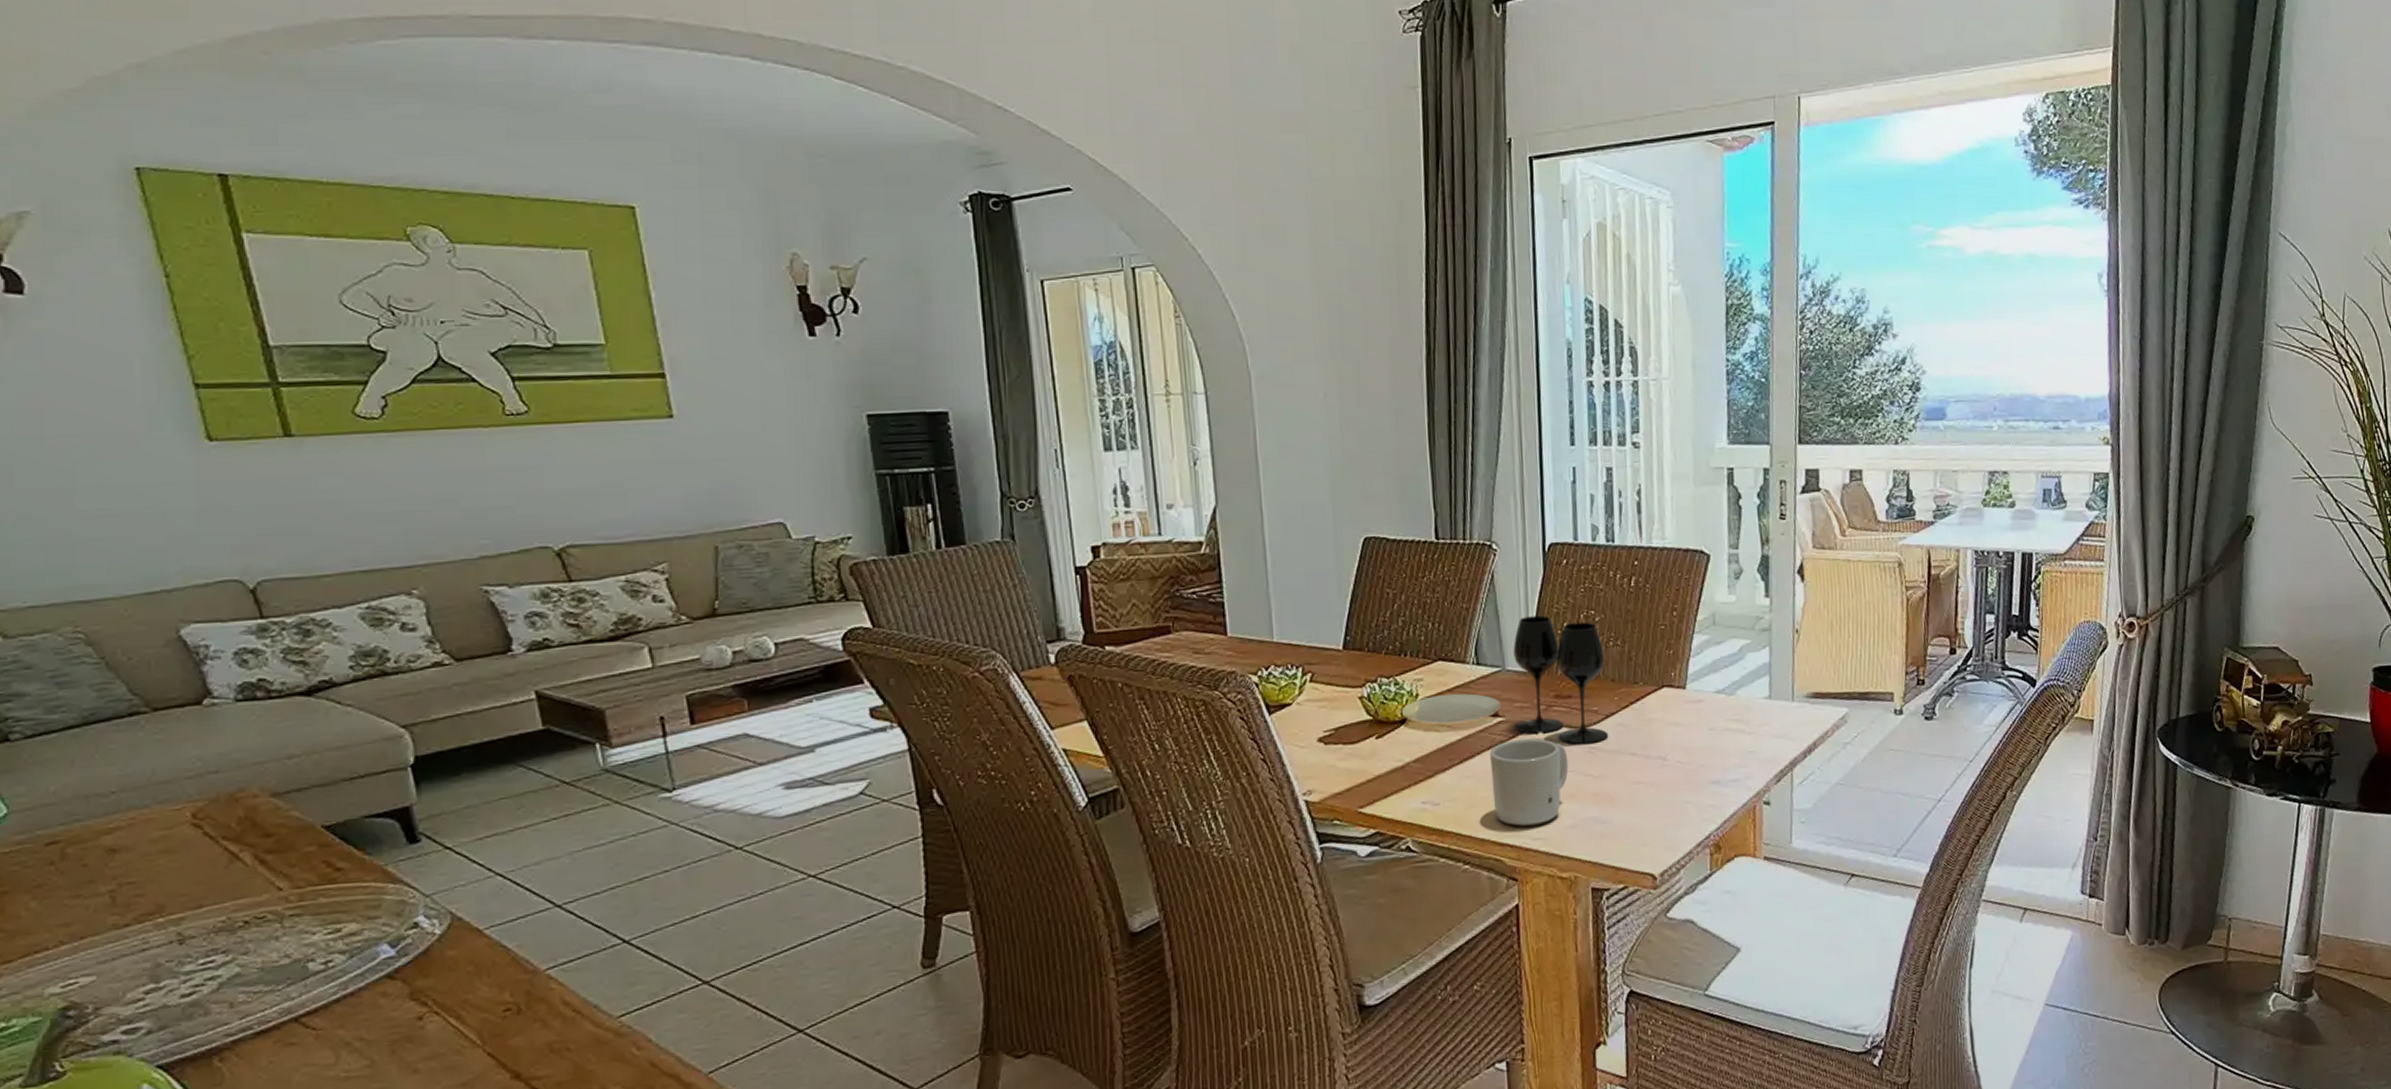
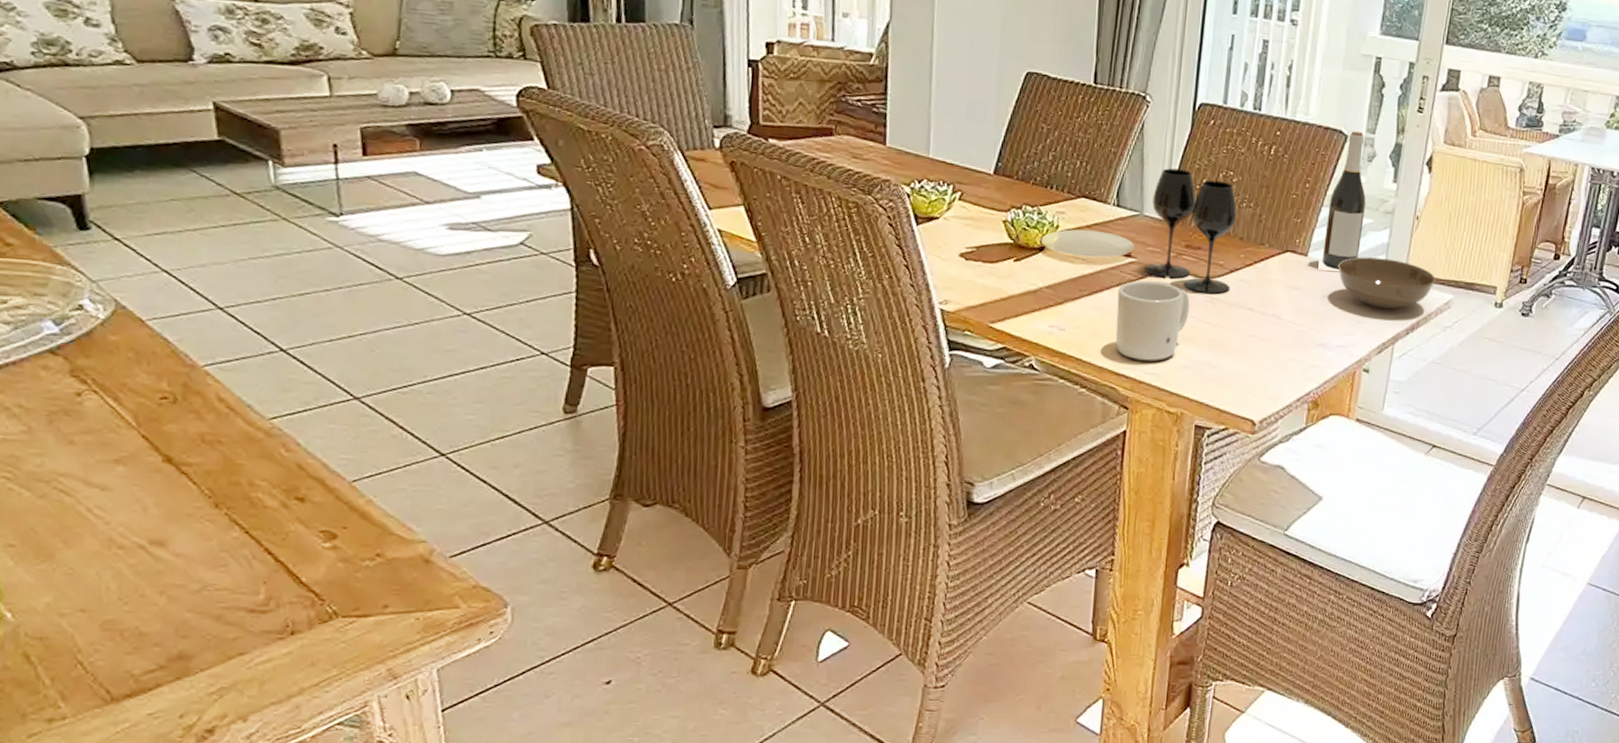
wine bottle: none [1700,549,1741,699] -> present [1321,131,1367,270]
bowl: none [1720,679,1827,735] -> present [1338,257,1436,310]

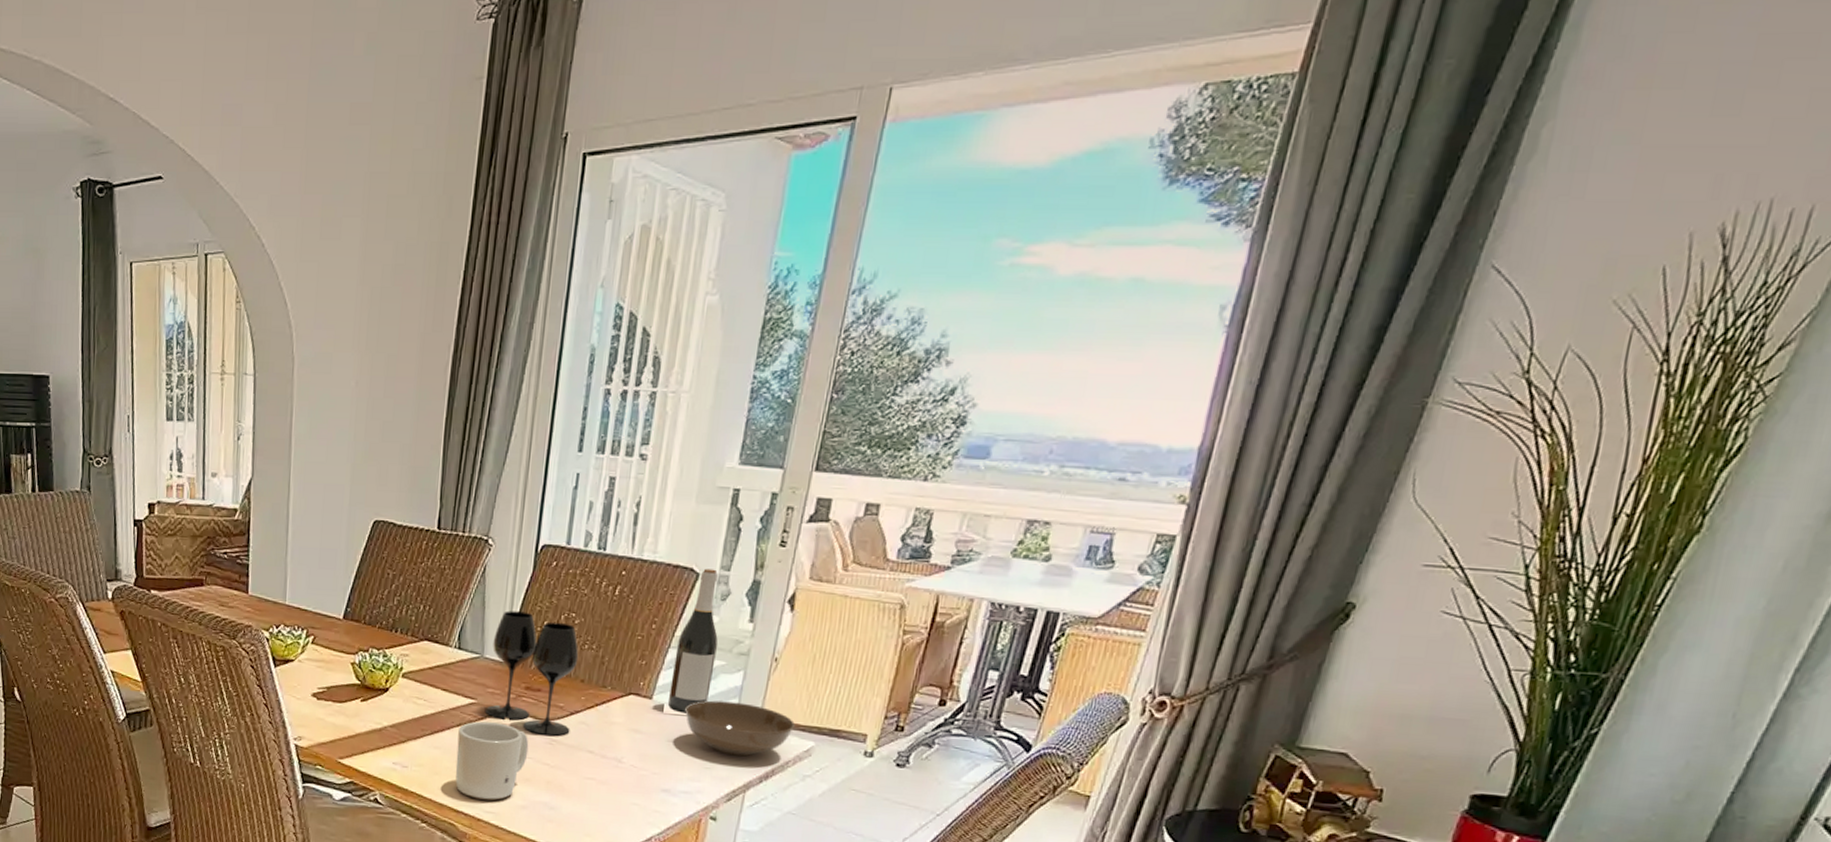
plate: present [1040,229,1135,259] -> none [385,671,476,700]

